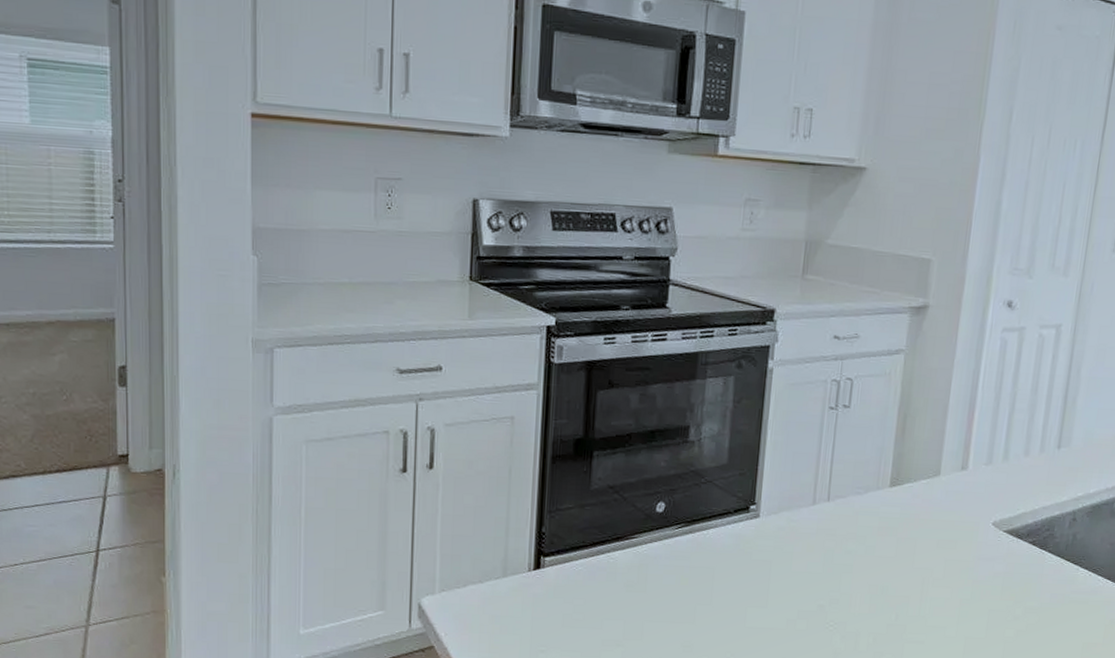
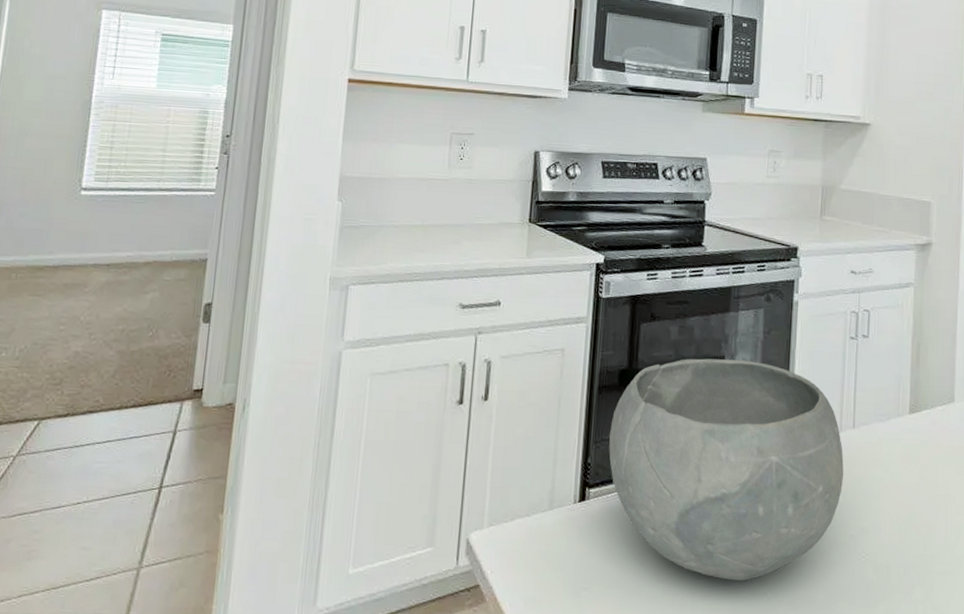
bowl: none [564,428,816,646] -> present [609,358,844,581]

